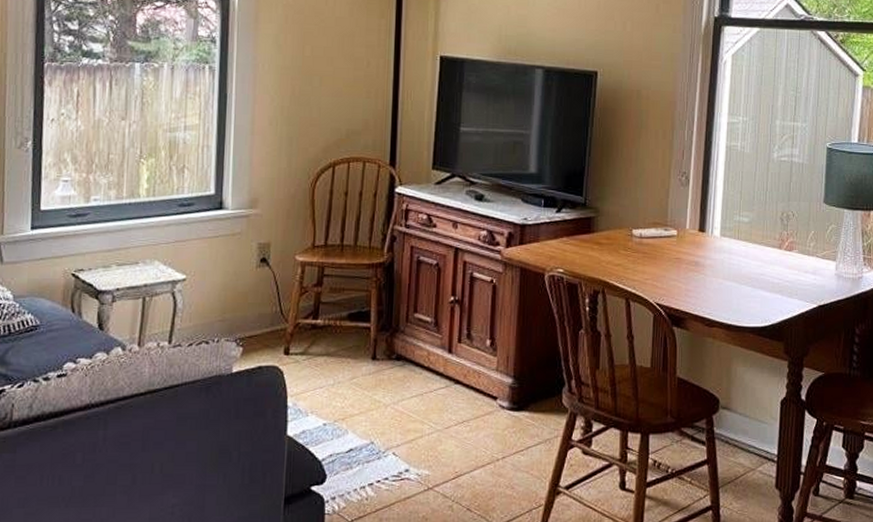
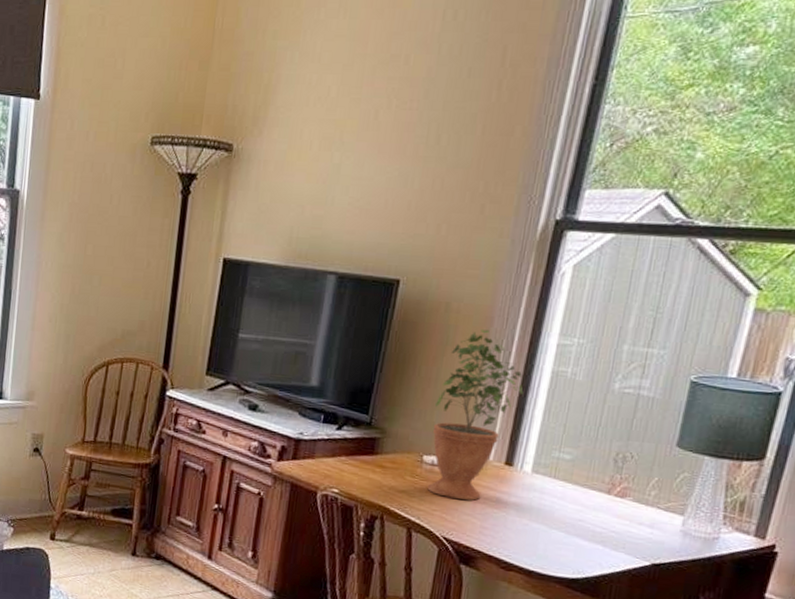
potted plant: none [637,113,706,266] -> present [427,329,524,501]

